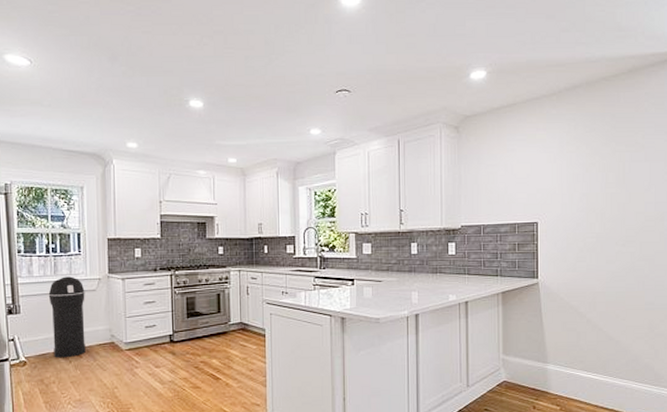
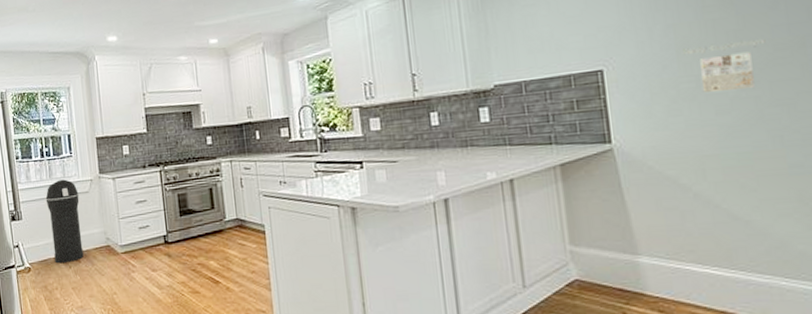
calendar: none [591,211,641,247] -> present [683,38,766,92]

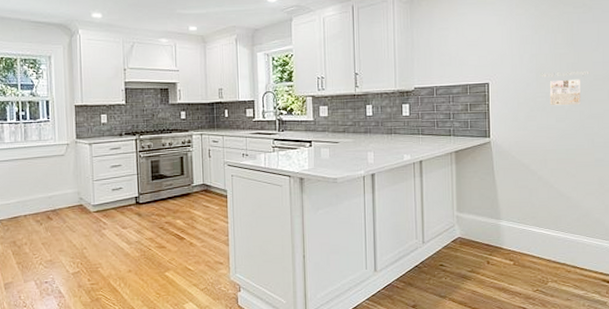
trash can: present [45,179,84,264] -> none [19,142,56,221]

